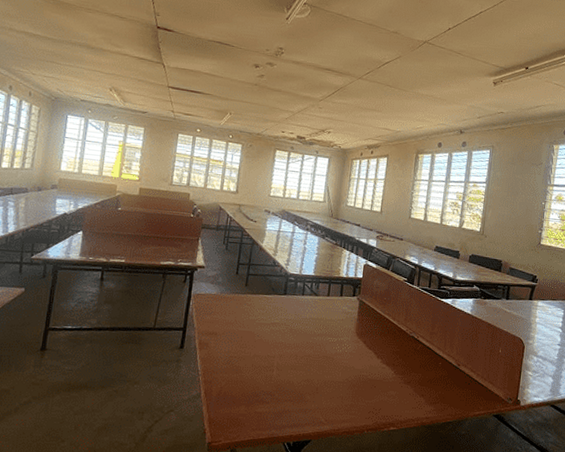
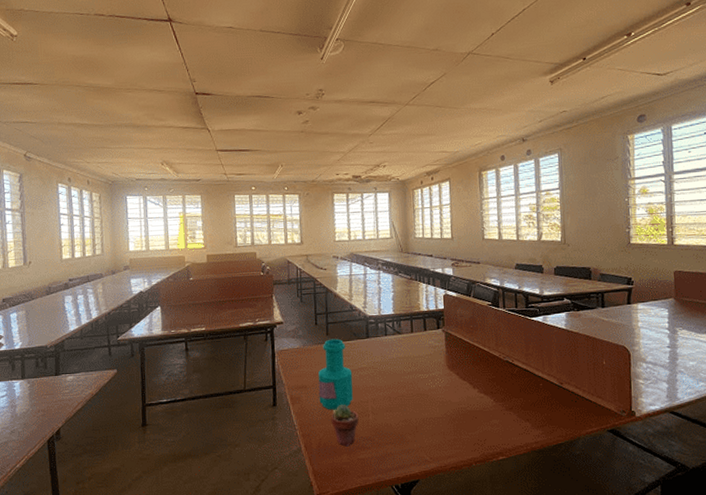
bottle: none [227,290,264,361] -> present [318,338,353,410]
potted succulent: none [235,356,263,399] -> present [331,405,359,447]

